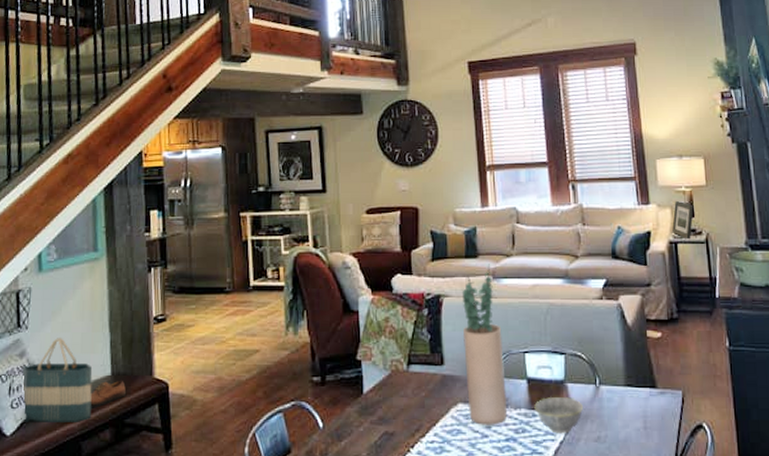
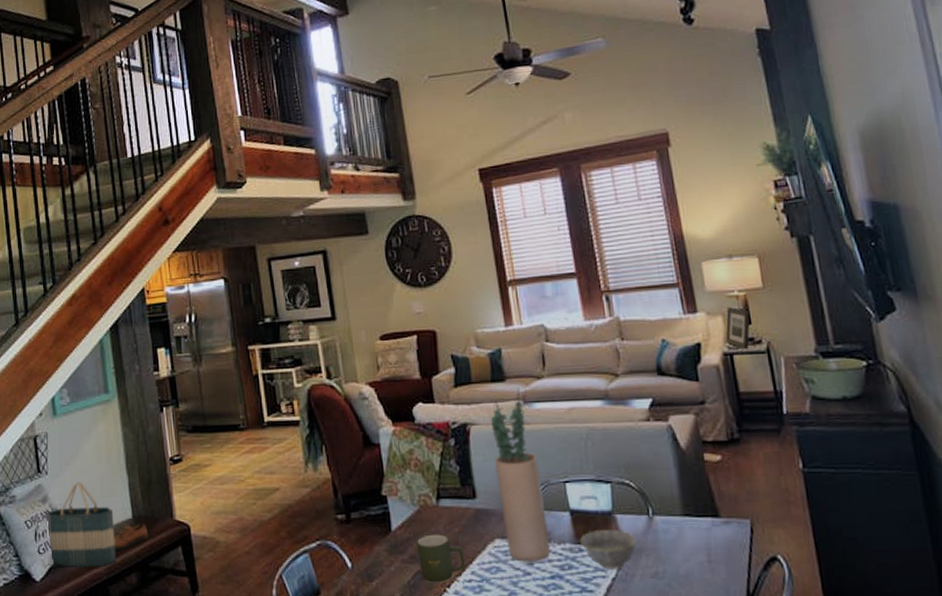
mug: none [385,397,429,443] -> present [416,534,465,583]

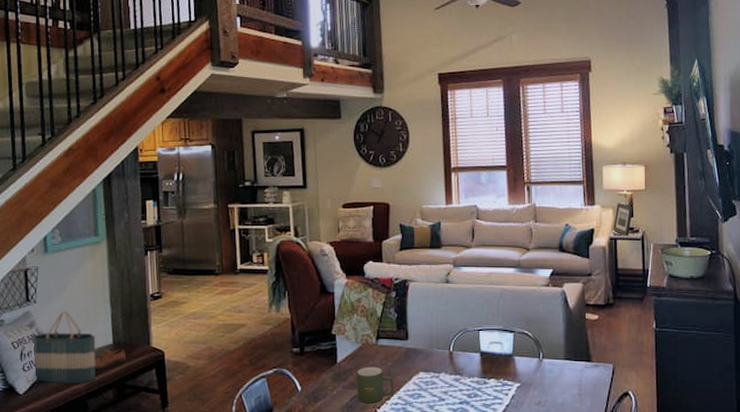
vase: present [490,387,551,562] -> none [425,254,463,391]
bowl: present [580,530,637,570] -> none [486,368,528,398]

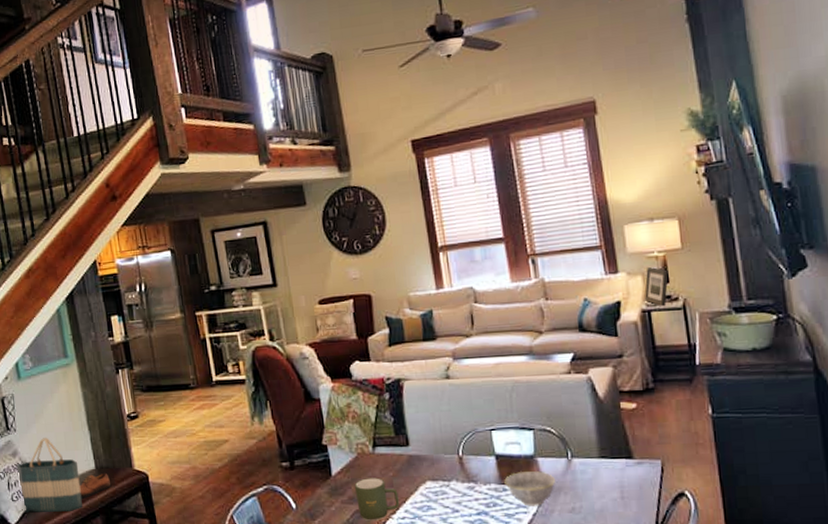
bowl: none [486,368,528,398] -> present [504,471,556,507]

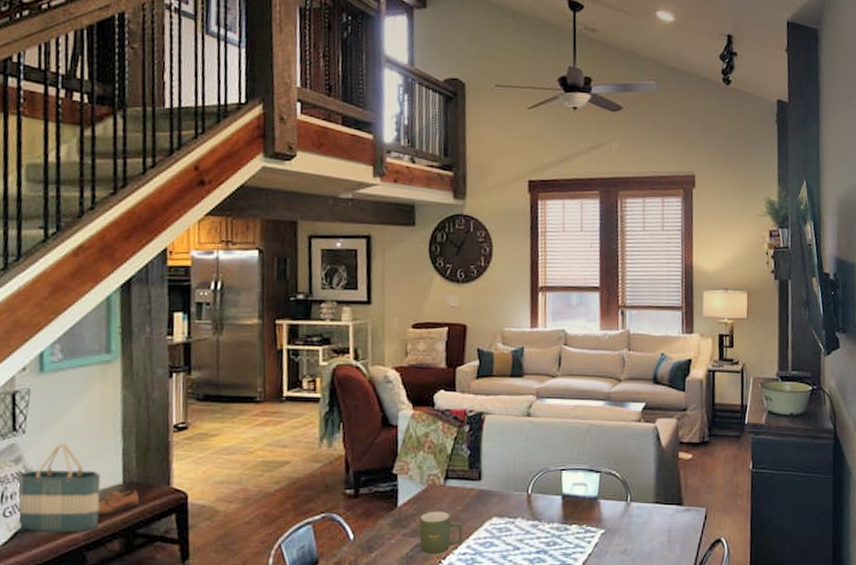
bowl: present [504,471,556,507] -> none [567,513,614,547]
picture frame: present [644,267,669,307] -> none [712,332,734,369]

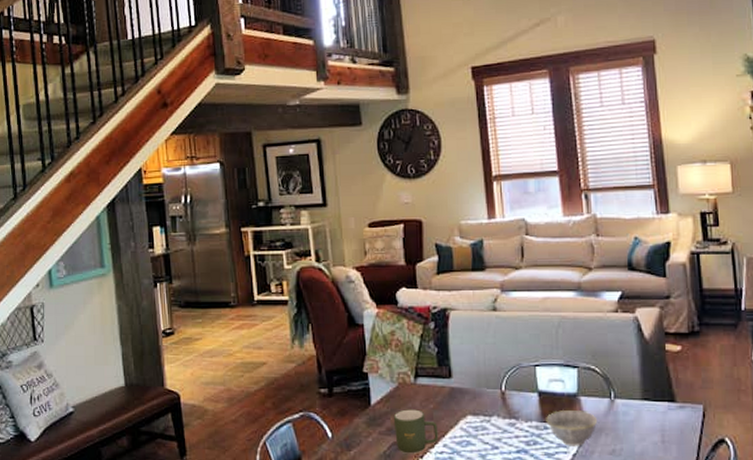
tote bag: present [15,443,101,532] -> none [42,350,108,430]
shoe: present [97,489,139,519] -> none [106,390,139,418]
bowl: none [567,513,614,547] -> present [546,410,598,447]

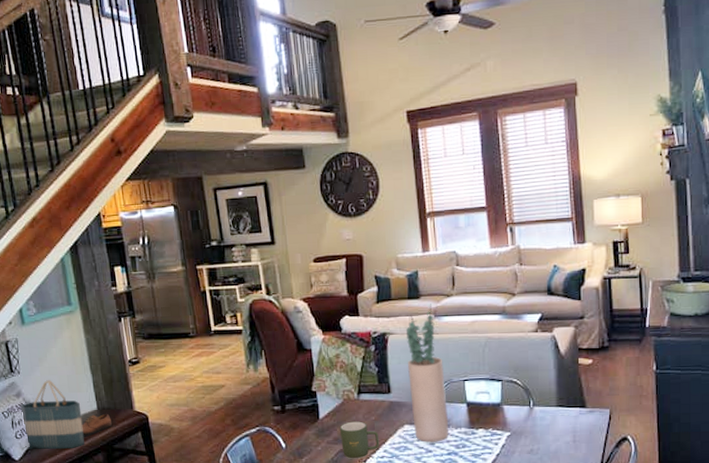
tote bag: none [42,350,108,430] -> present [21,380,85,449]
shoe: none [106,390,139,418] -> present [82,413,112,438]
vase: none [469,277,518,437] -> present [405,304,449,443]
bowl: present [546,410,598,447] -> none [473,417,519,448]

